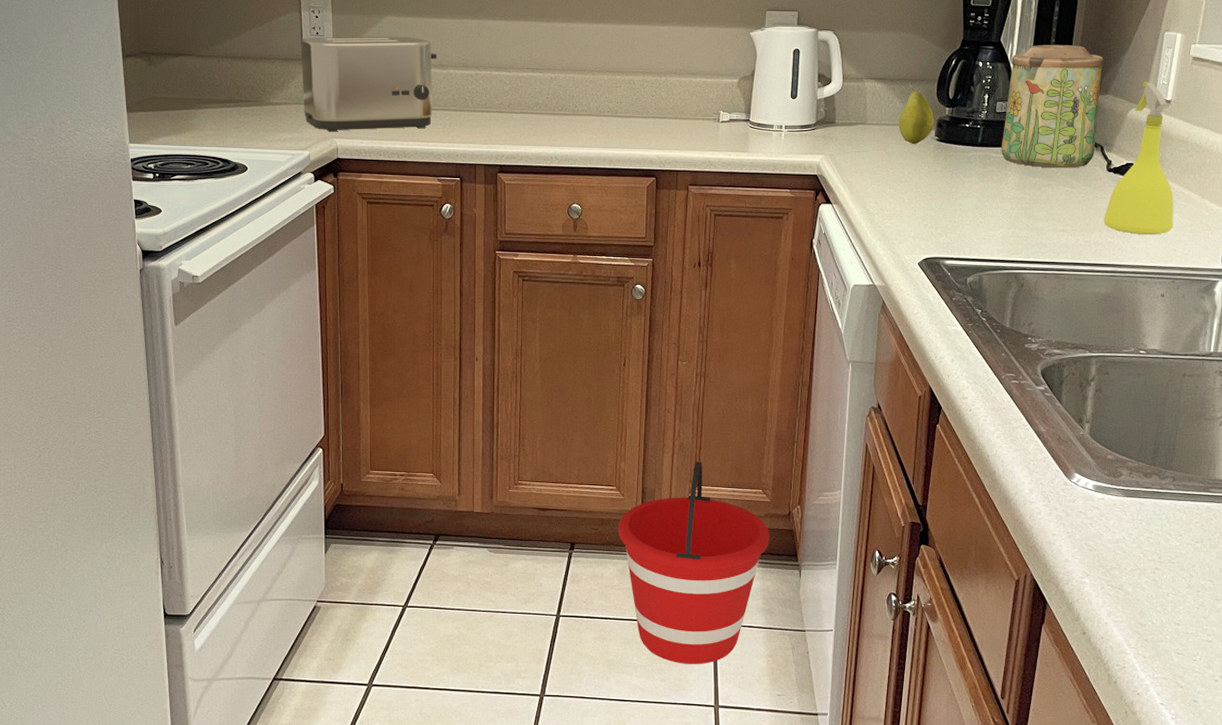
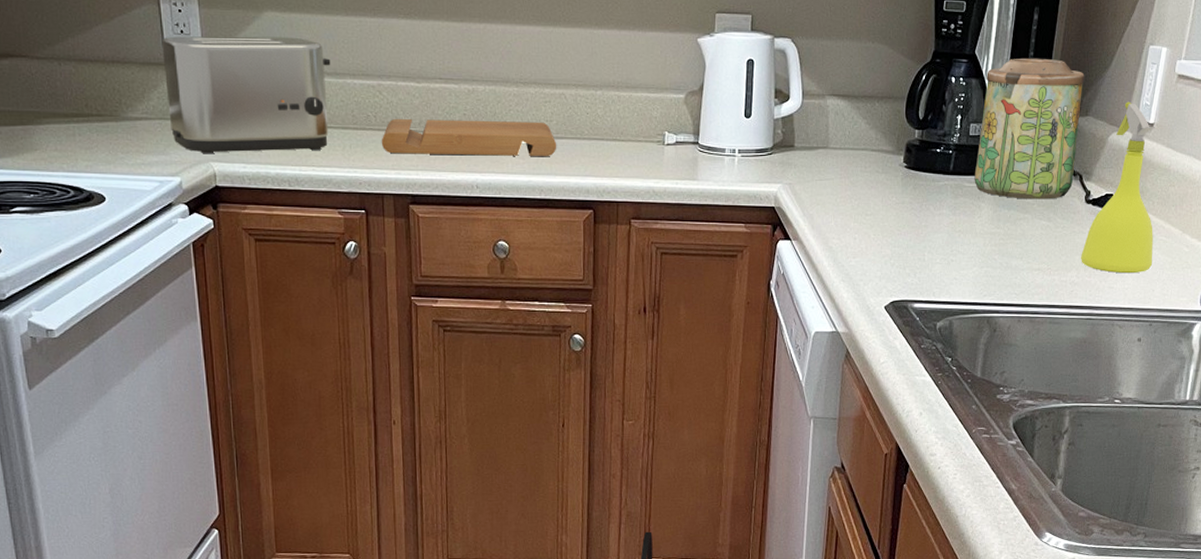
cutting board: none [476,102,626,132] -> present [381,119,557,156]
fruit: present [899,89,935,145] -> none [864,107,903,172]

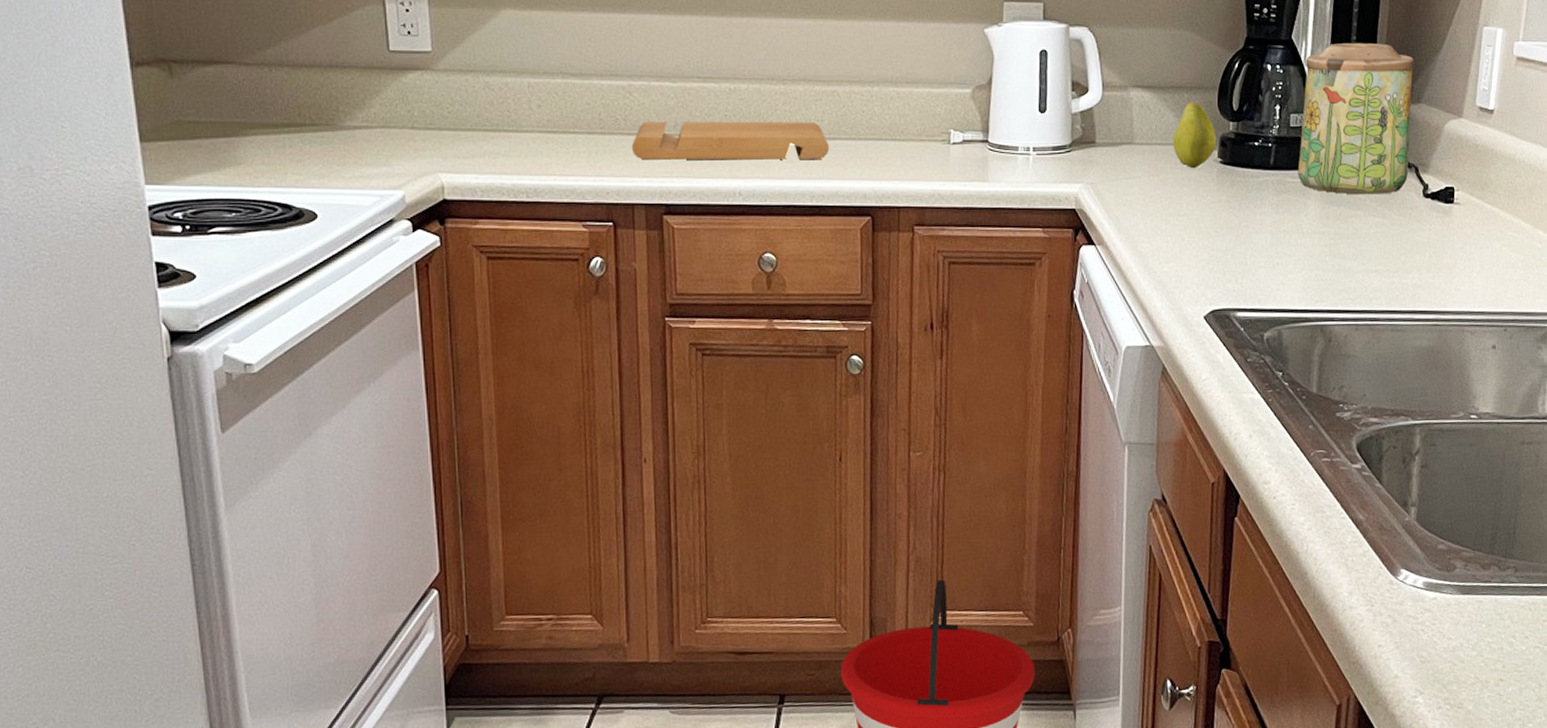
toaster: present [161,36,331,154] -> none [386,36,576,165]
fruit: none [864,107,903,172] -> present [1173,99,1217,169]
spray bottle: present [1081,101,1155,274] -> none [1422,87,1503,274]

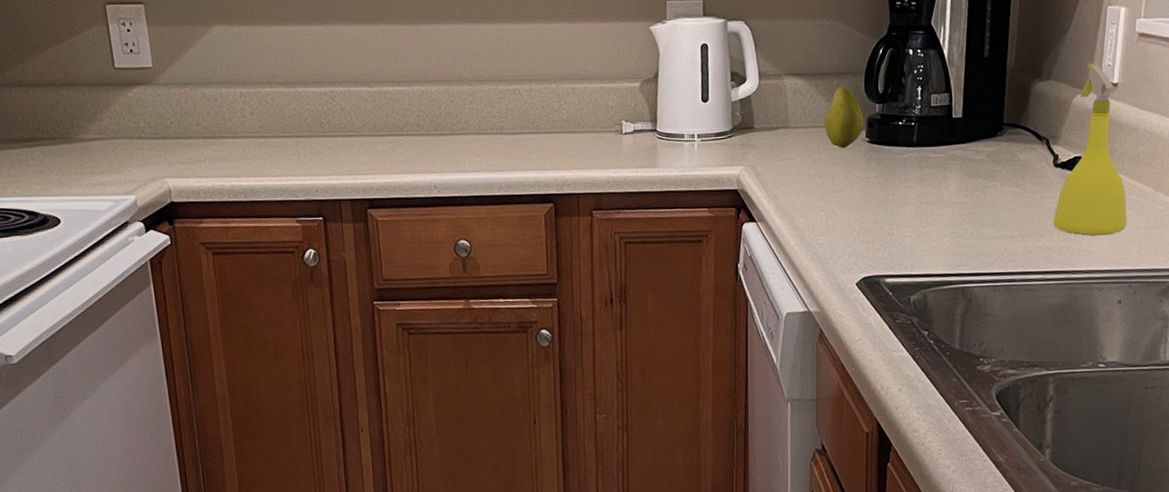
cutting board: present [631,121,830,160] -> none [336,118,514,159]
canister: present [1297,42,1414,195] -> none [938,25,1044,167]
spray bottle: none [1422,87,1503,274] -> present [1053,63,1127,236]

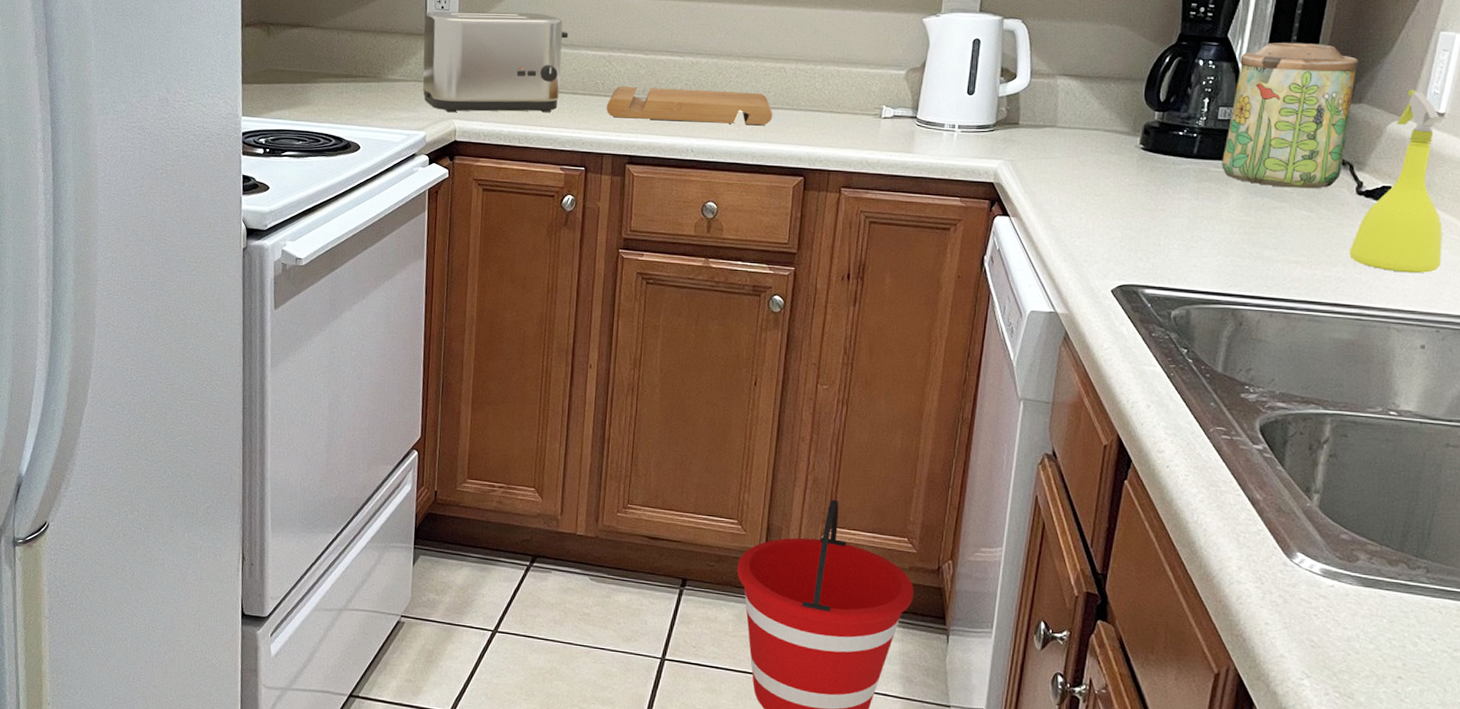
toaster: none [111,49,283,171] -> present [422,11,568,113]
cutting board: none [336,118,514,159] -> present [606,87,773,125]
fruit: present [824,84,865,149] -> none [1096,88,1141,153]
canister: none [938,25,1044,167] -> present [1221,42,1358,189]

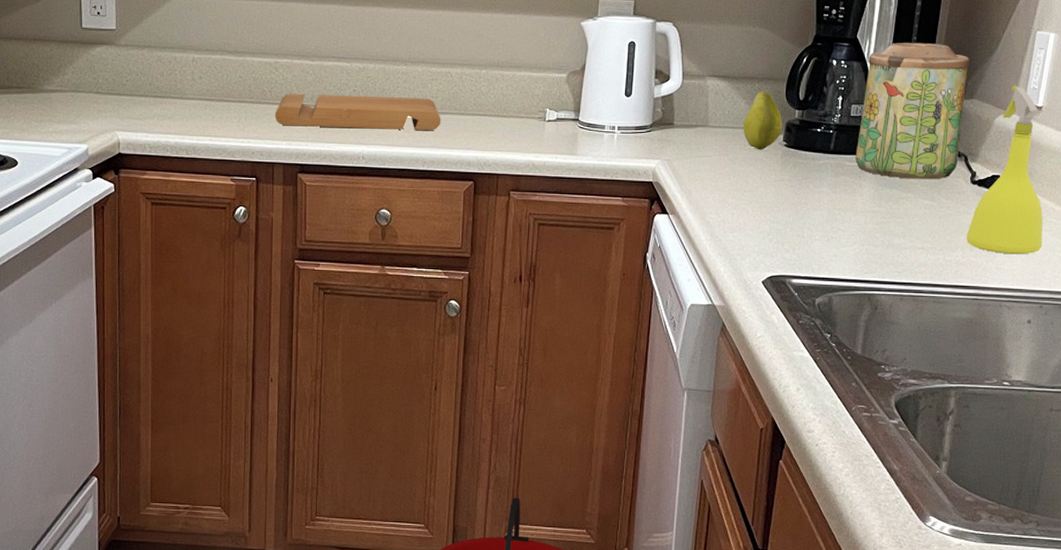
toaster: present [422,11,568,113] -> none [79,17,232,124]
fruit: none [1096,88,1141,153] -> present [743,88,783,150]

